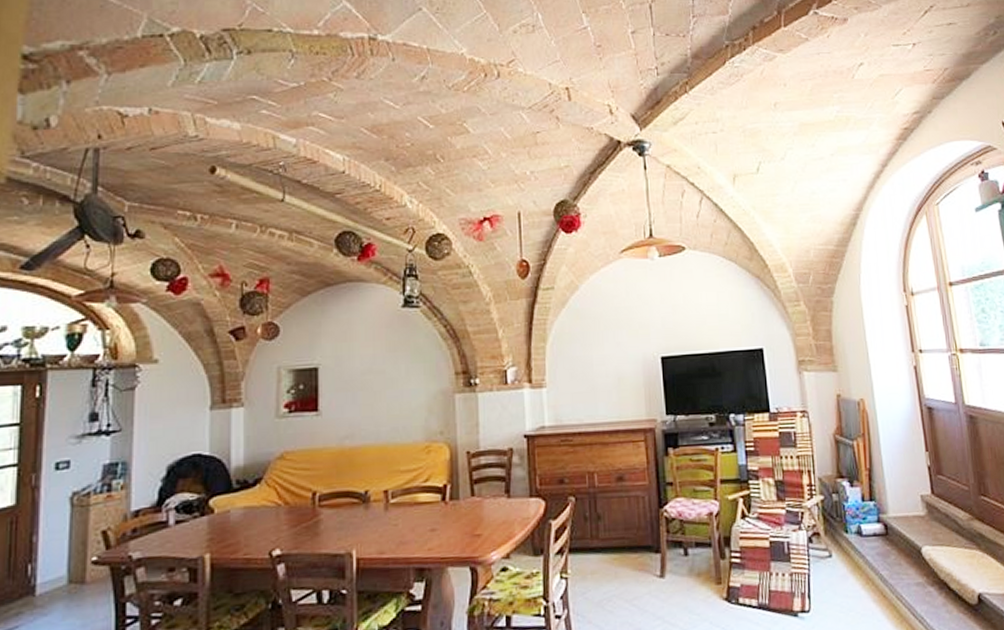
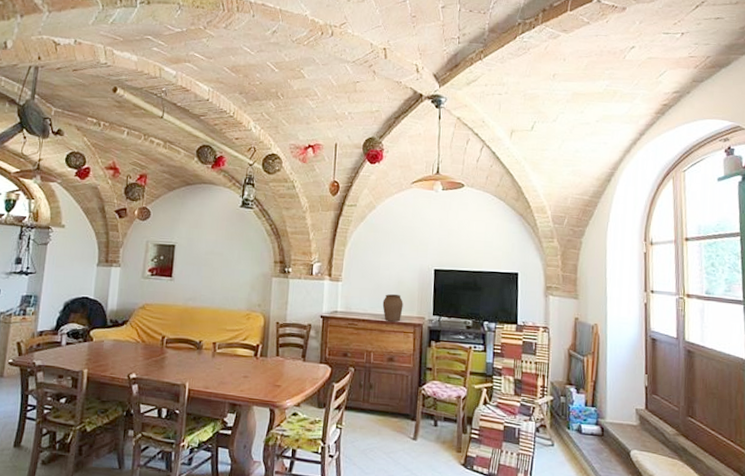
vase: none [601,394,628,432] -> present [382,294,403,323]

